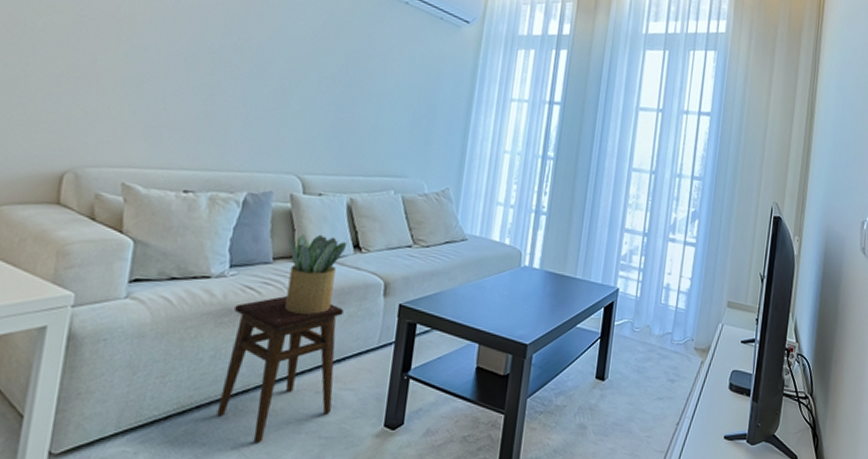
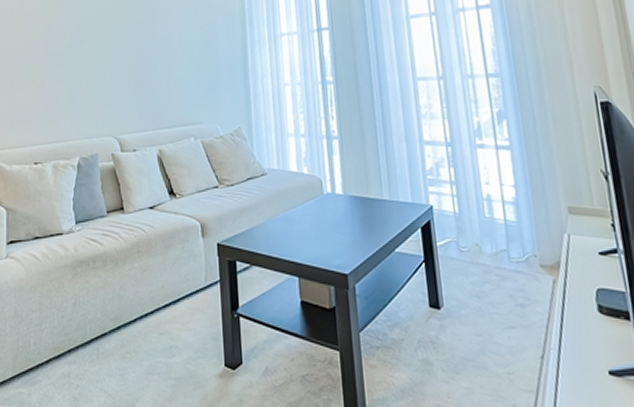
stool: present [217,296,344,442] -> none [84,245,175,384]
potted plant: present [285,234,347,315] -> none [117,185,163,260]

